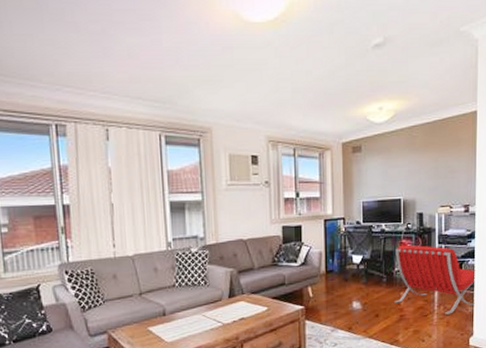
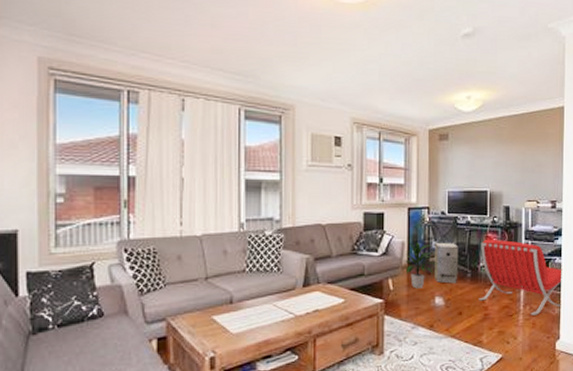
indoor plant: none [321,251,354,295] -> present [402,242,437,289]
air purifier: none [351,251,374,289] -> present [435,243,459,284]

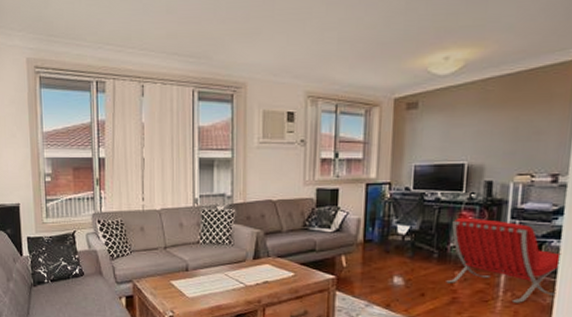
indoor plant: present [402,242,437,289] -> none [357,219,398,267]
air purifier: present [435,243,459,284] -> none [394,221,425,264]

